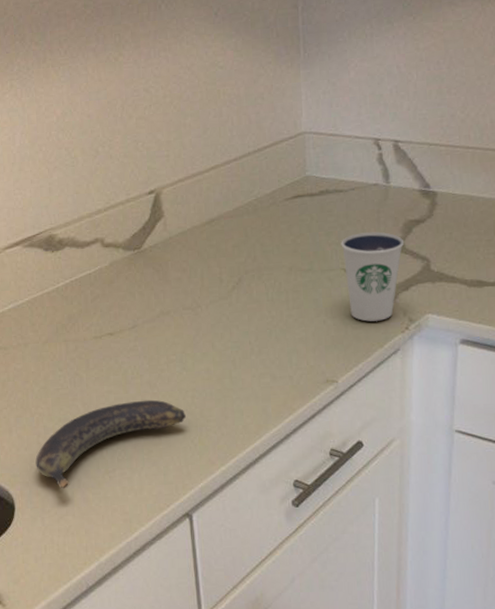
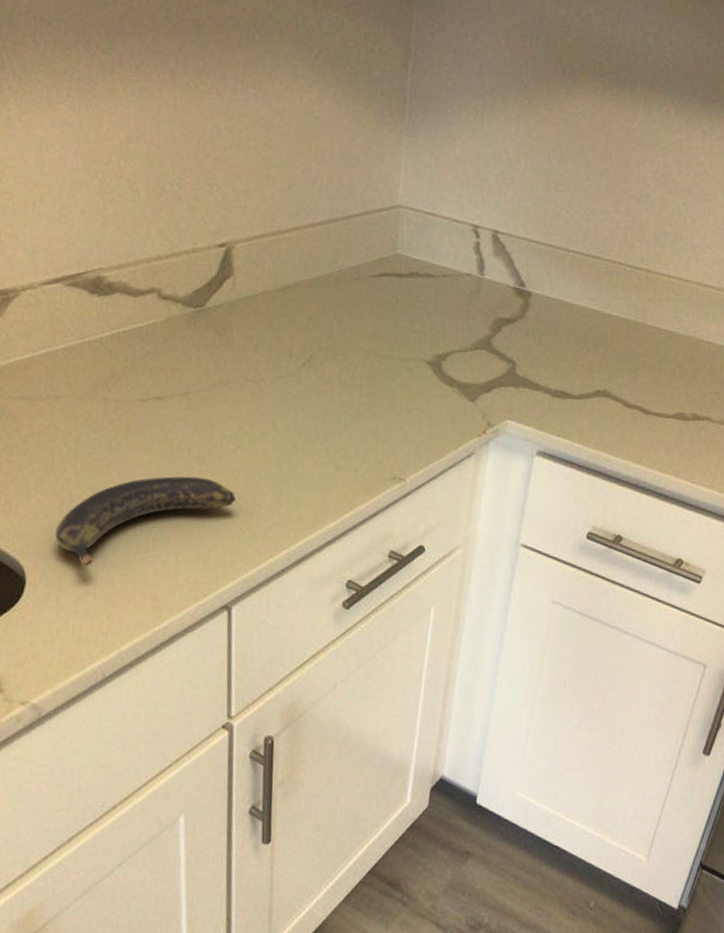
dixie cup: present [341,231,404,322] -> none [425,324,491,421]

